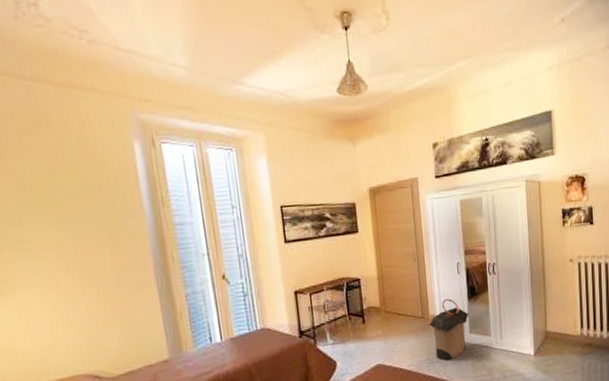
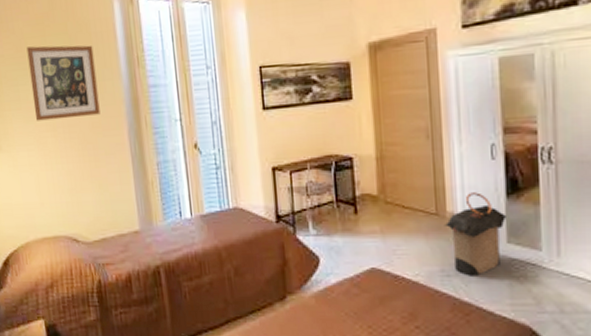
wall art: none [31,185,123,262] -> present [26,45,100,121]

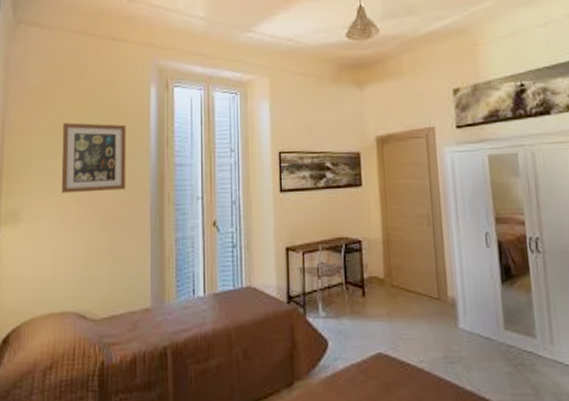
laundry hamper: present [444,192,508,276] -> none [446,278,504,364]

